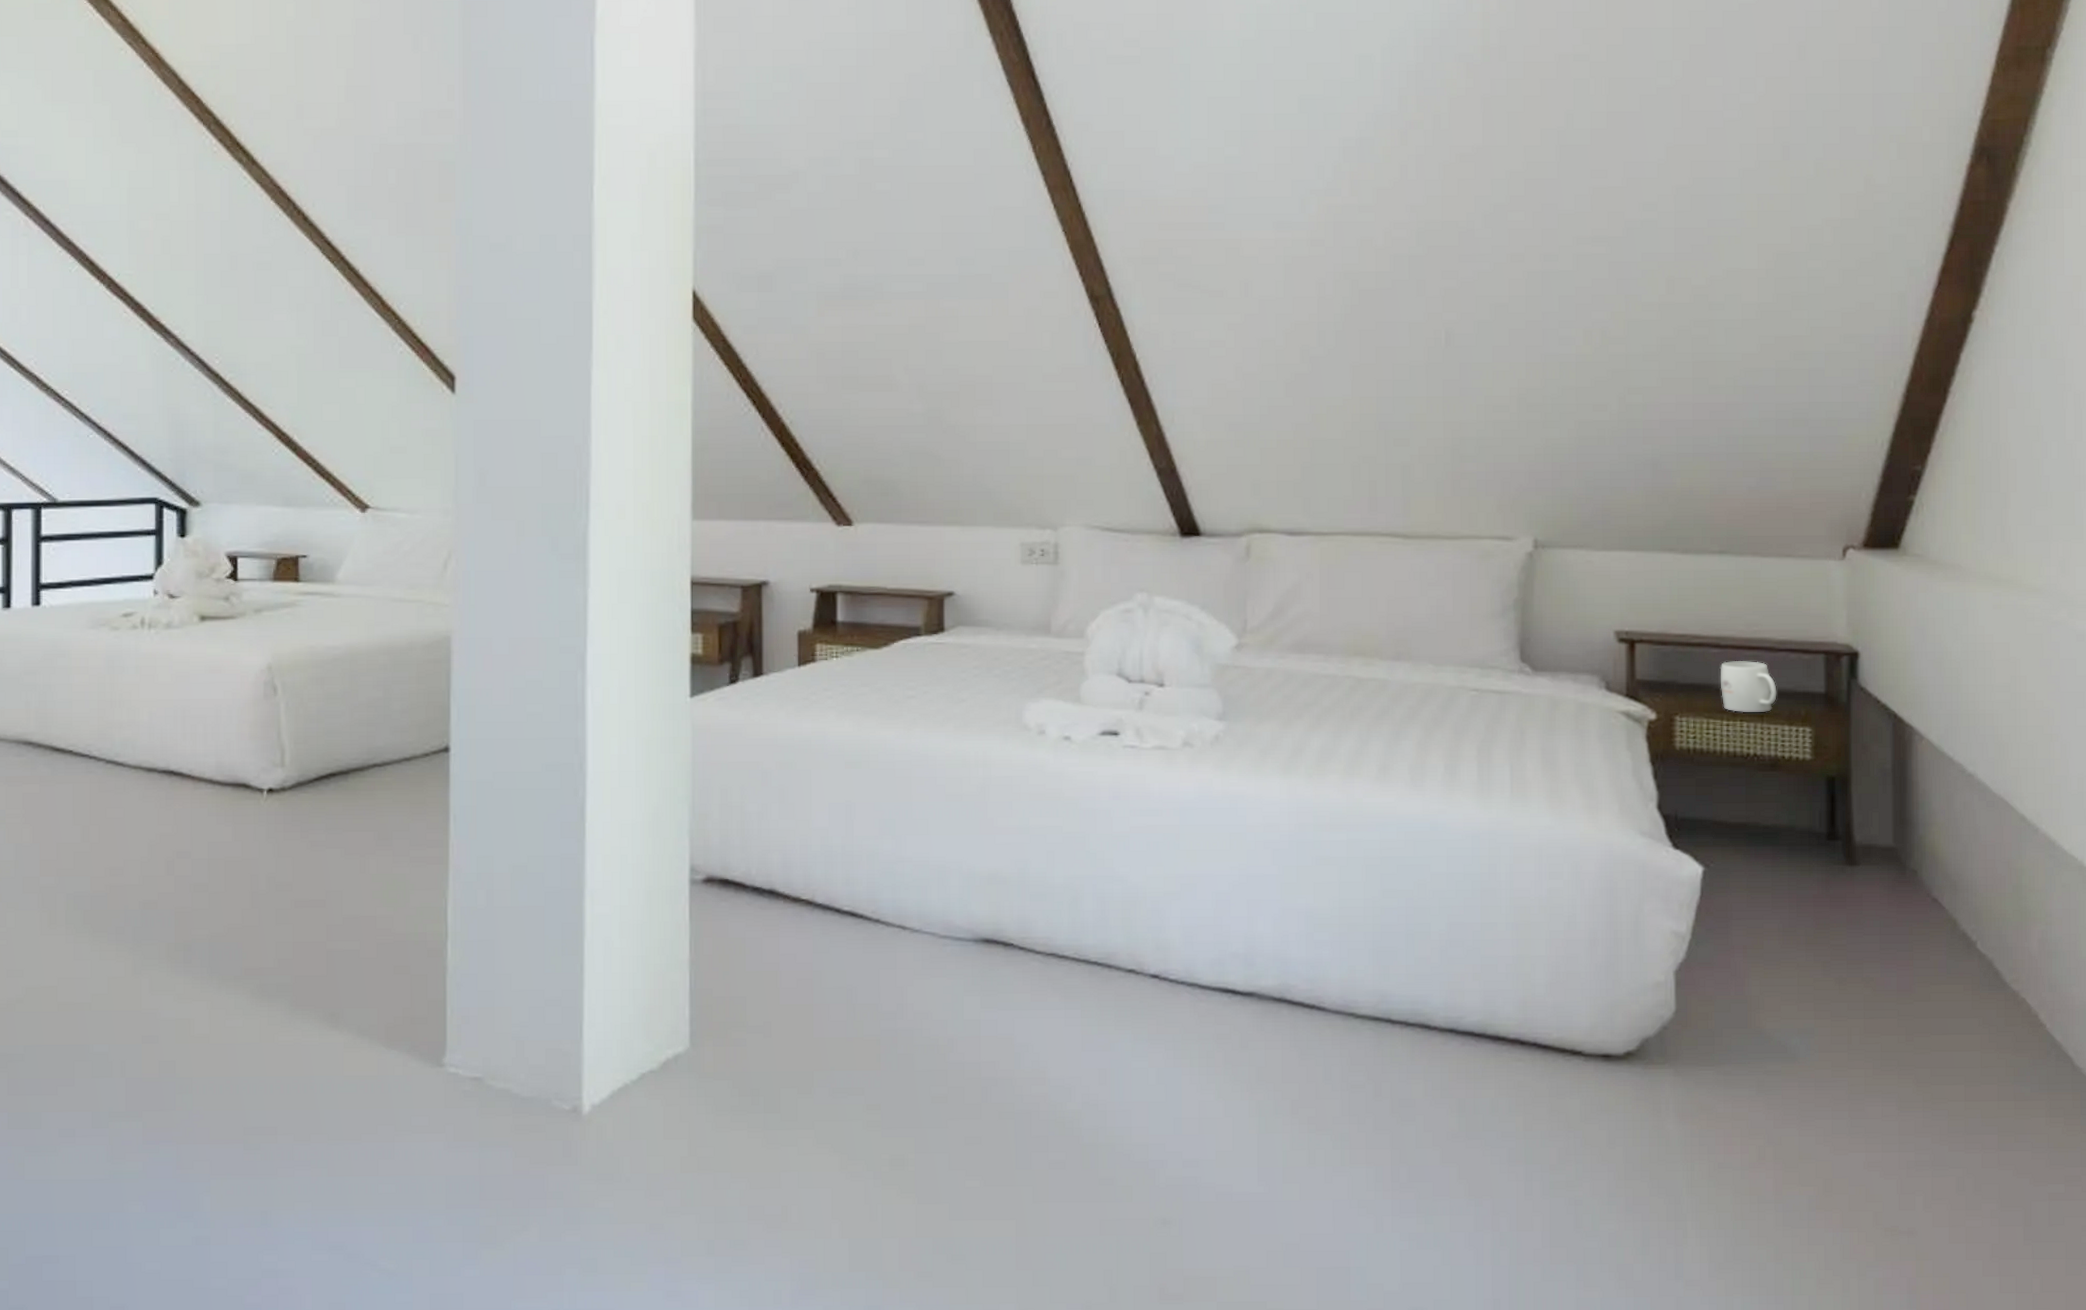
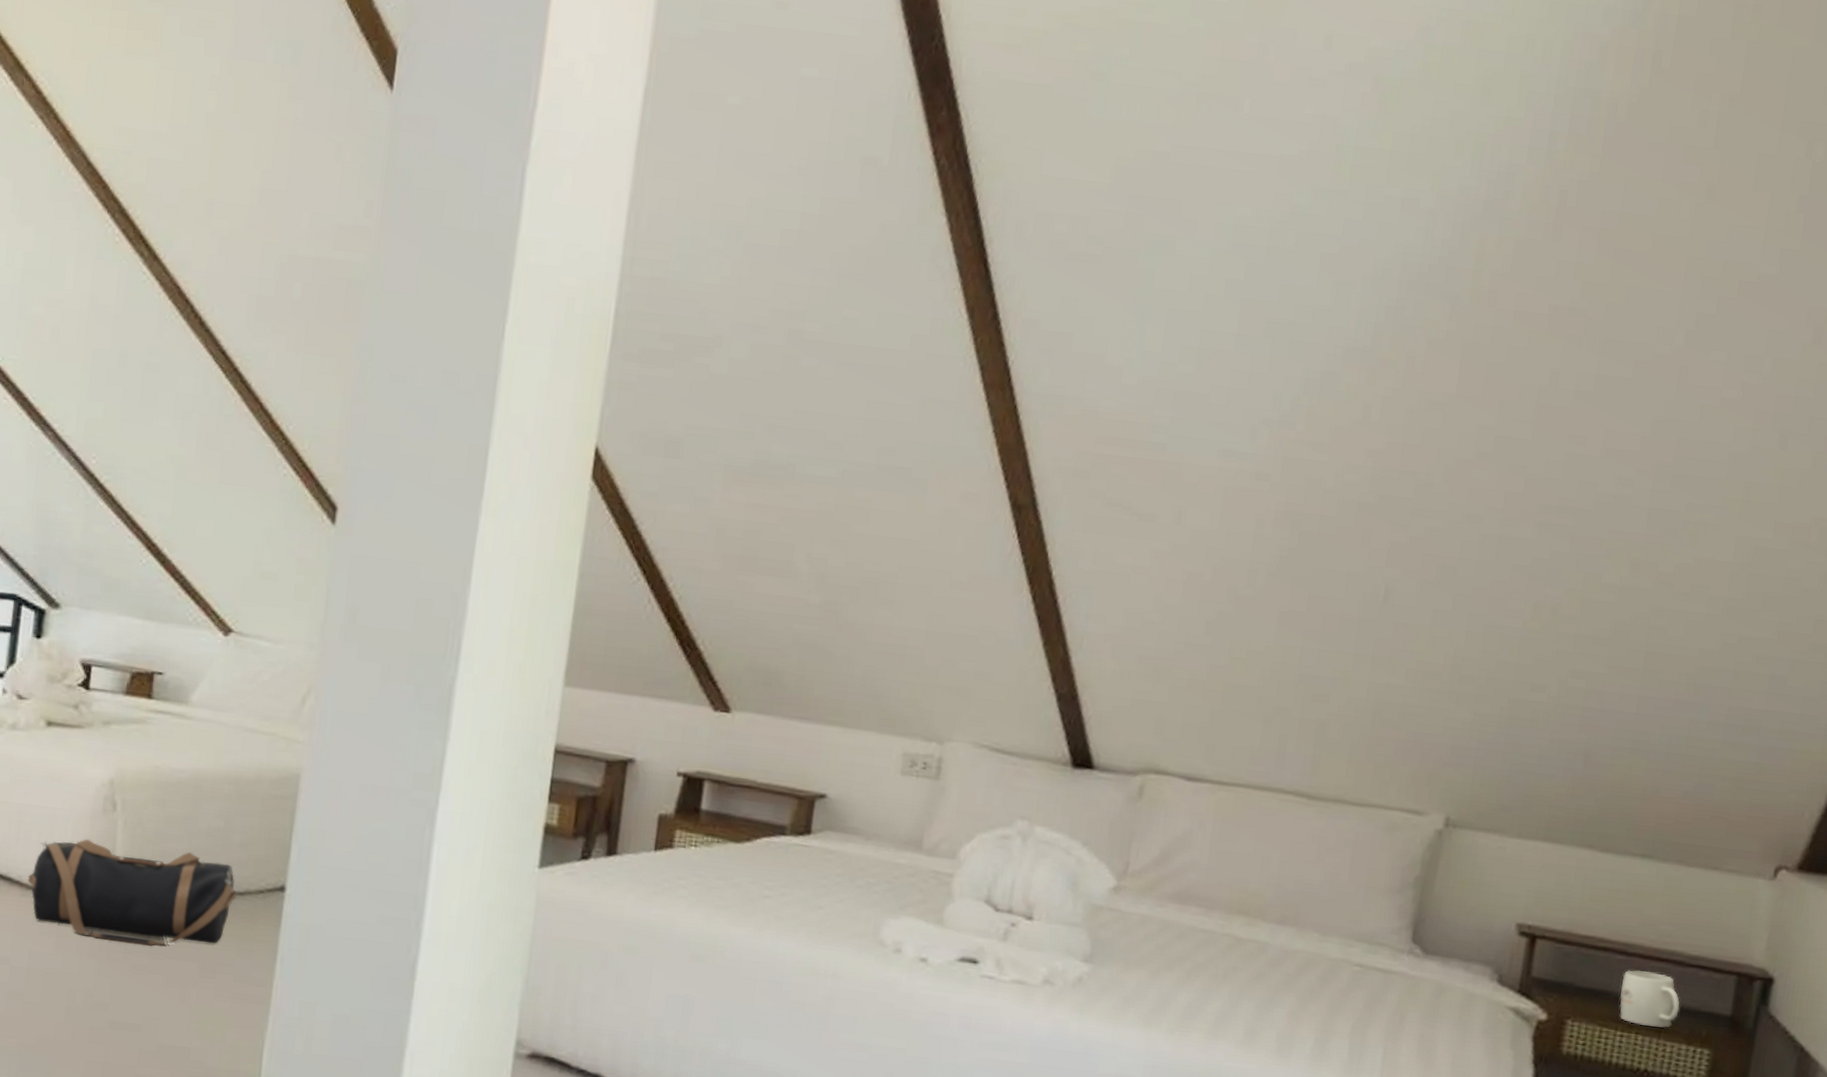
duffel bag: none [199,725,404,822] -> present [28,839,237,946]

